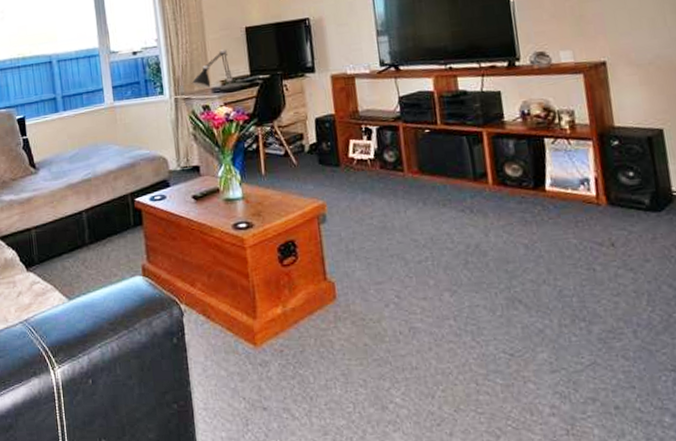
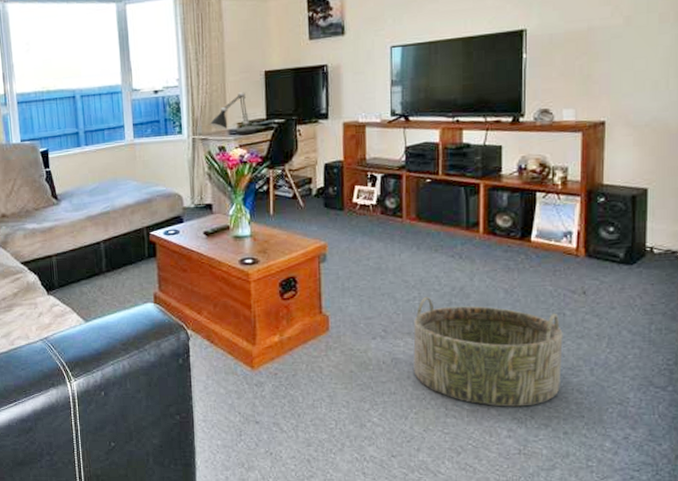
basket: none [429,256,603,379] -> present [413,296,563,407]

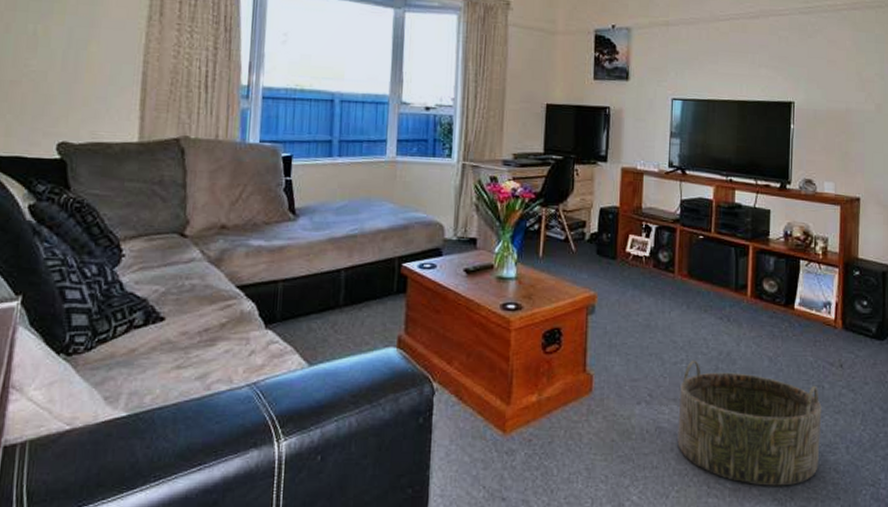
desk lamp: present [209,92,258,136] -> none [482,122,535,168]

